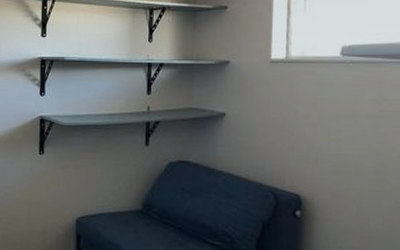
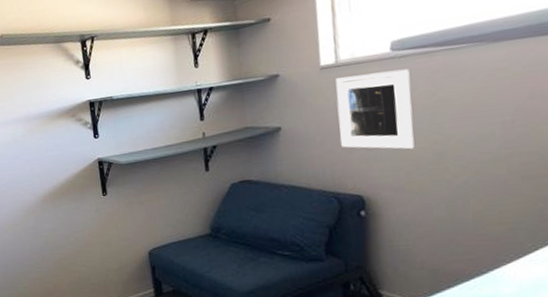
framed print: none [282,74,358,156] -> present [335,68,415,150]

